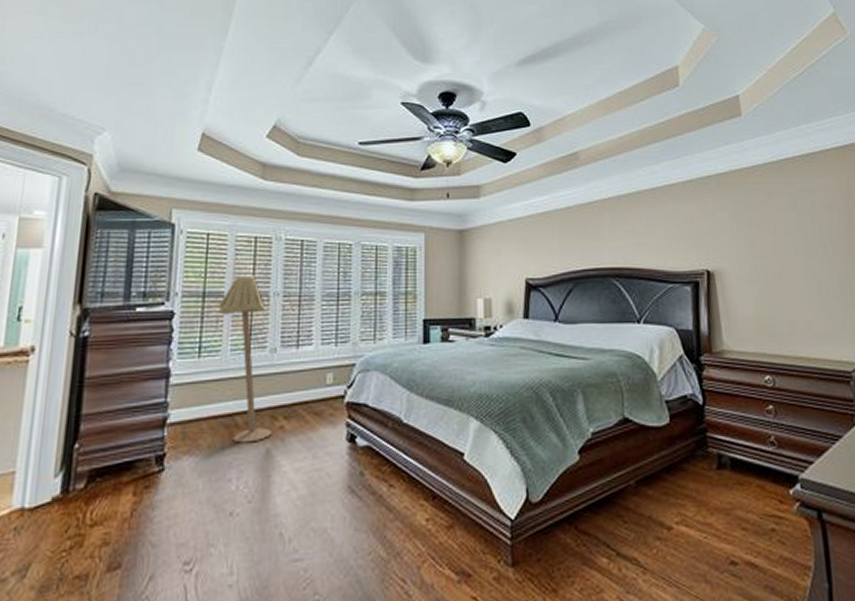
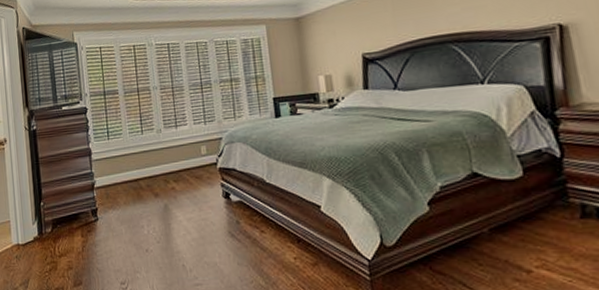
floor lamp: present [218,275,272,443] -> none [115,74,167,201]

